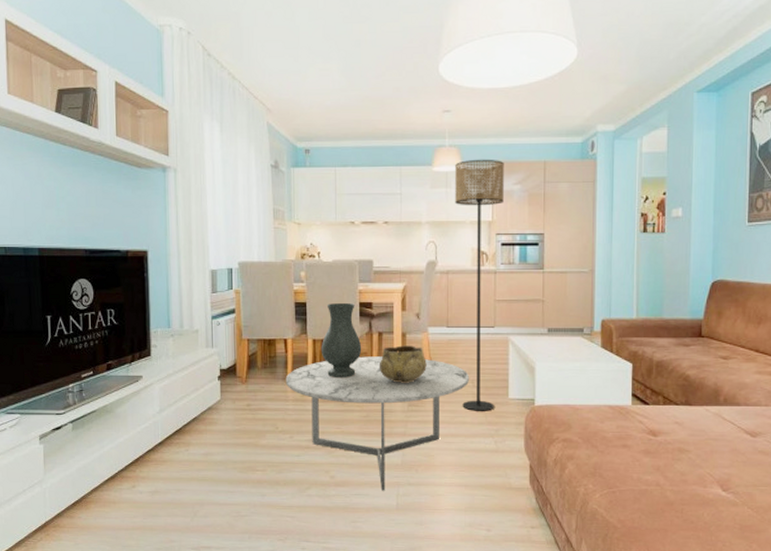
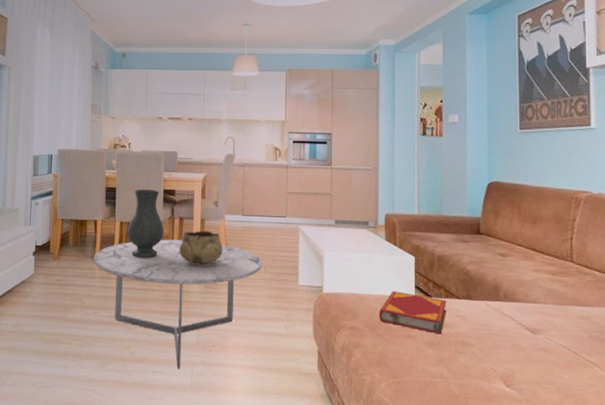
floor lamp: present [455,159,504,411] -> none [252,66,296,296]
hardback book: none [594,400,664,442] -> present [379,291,446,335]

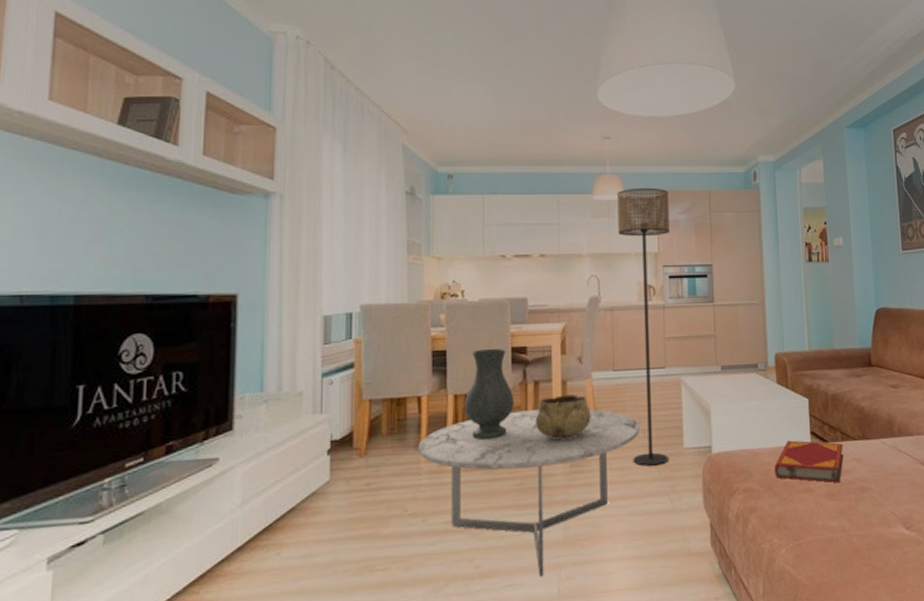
floor lamp: none [252,66,296,296] -> present [617,187,670,466]

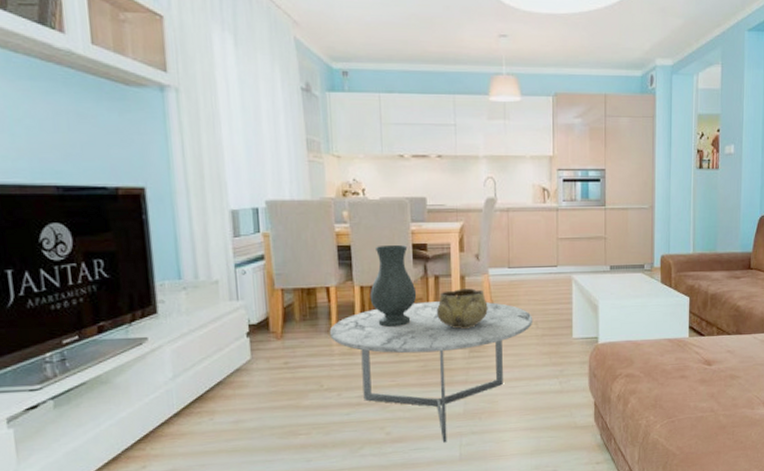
floor lamp: present [617,187,670,466] -> none [513,89,565,353]
hardback book: present [775,440,844,483] -> none [655,333,718,371]

